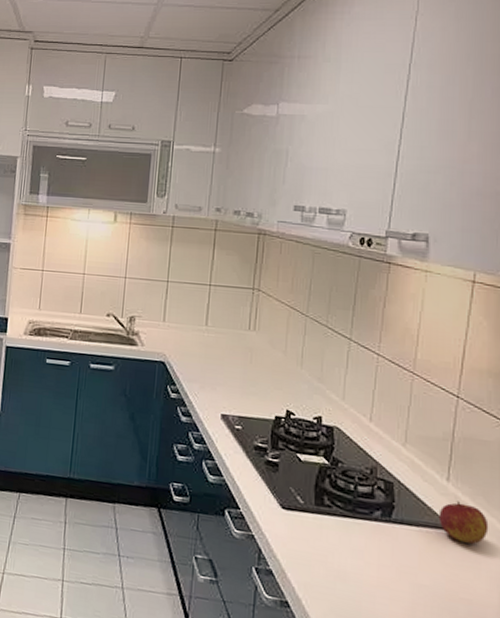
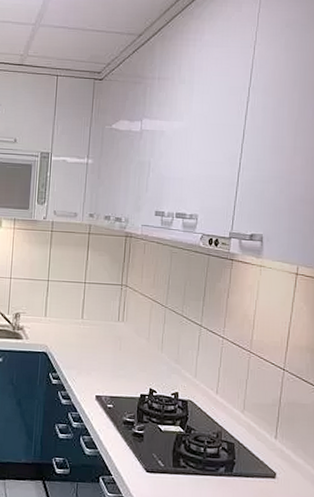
apple: present [438,501,489,544] -> none [268,454,306,488]

